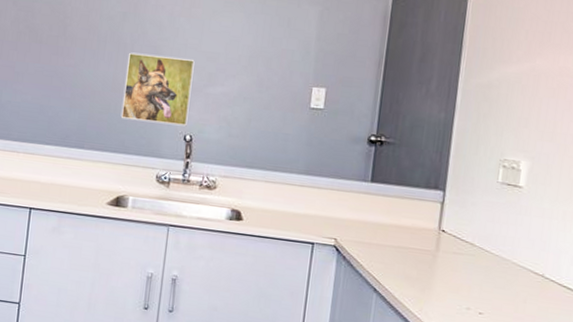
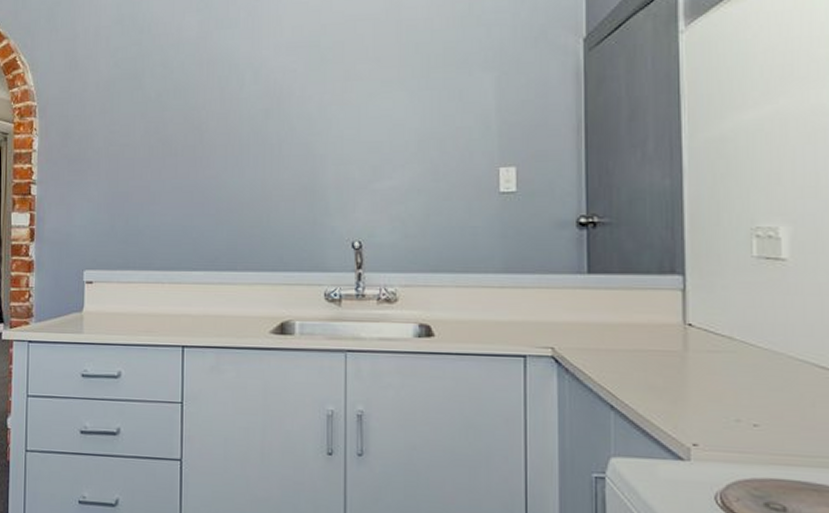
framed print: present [120,52,195,127] -> none [275,152,354,232]

